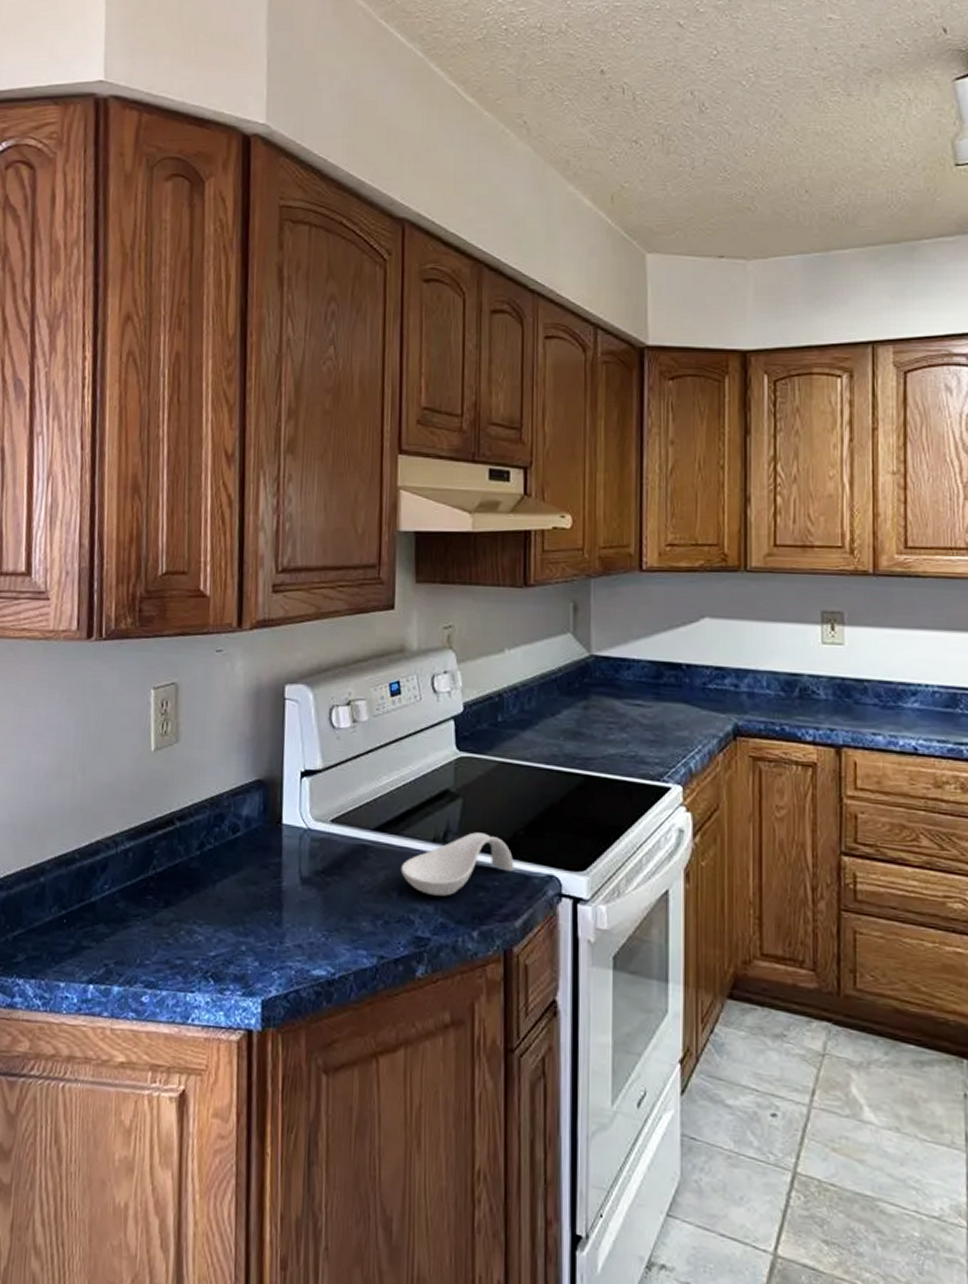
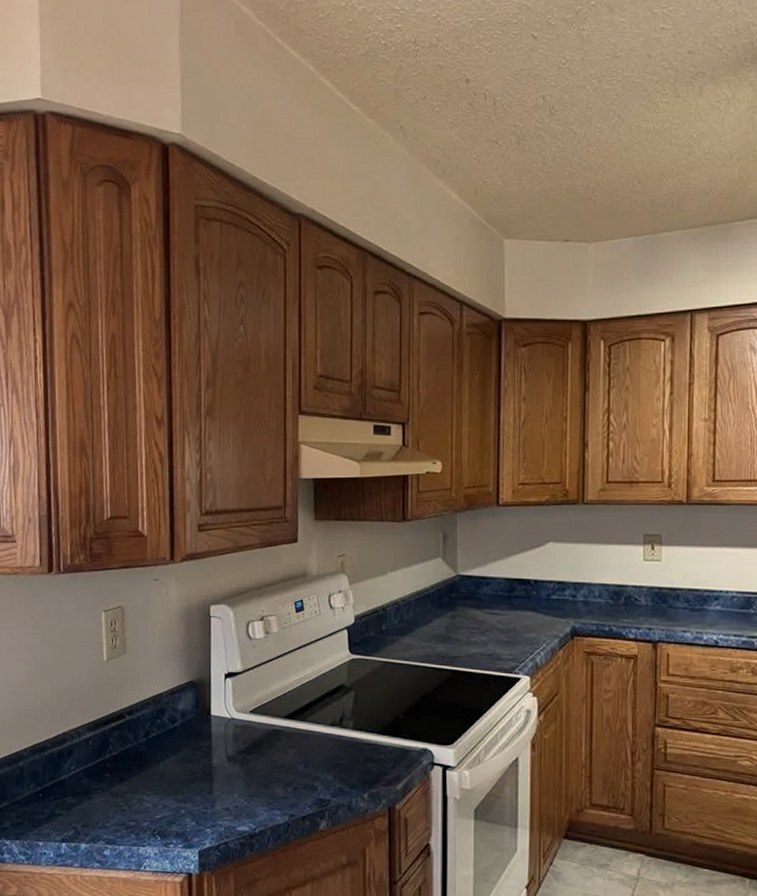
spoon rest: present [400,832,514,896] -> none [306,717,396,767]

